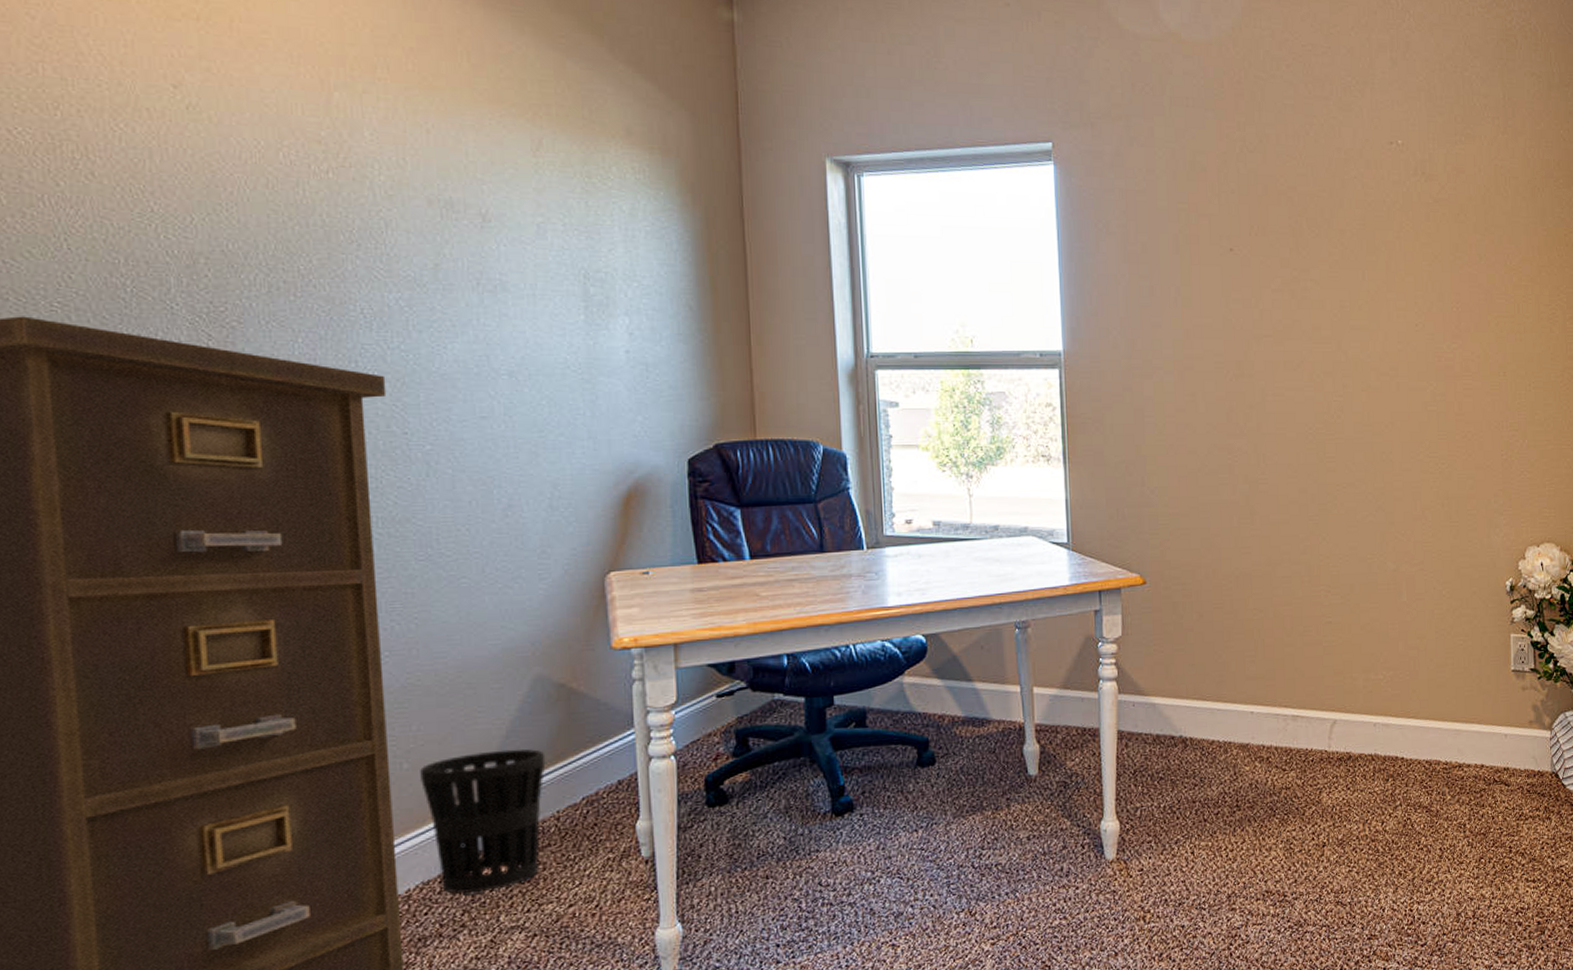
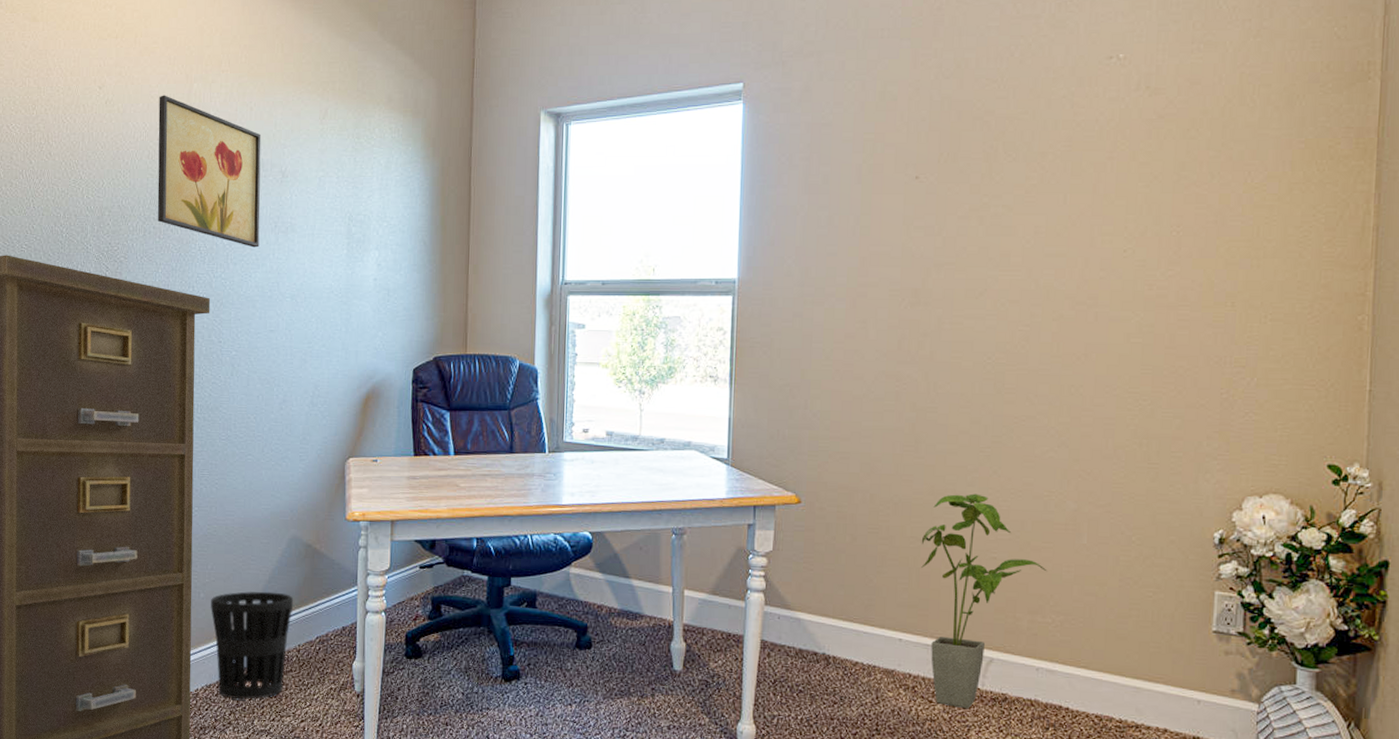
wall art: none [278,104,455,311] -> present [157,95,262,248]
house plant: none [1263,561,1376,772] -> present [921,493,1047,708]

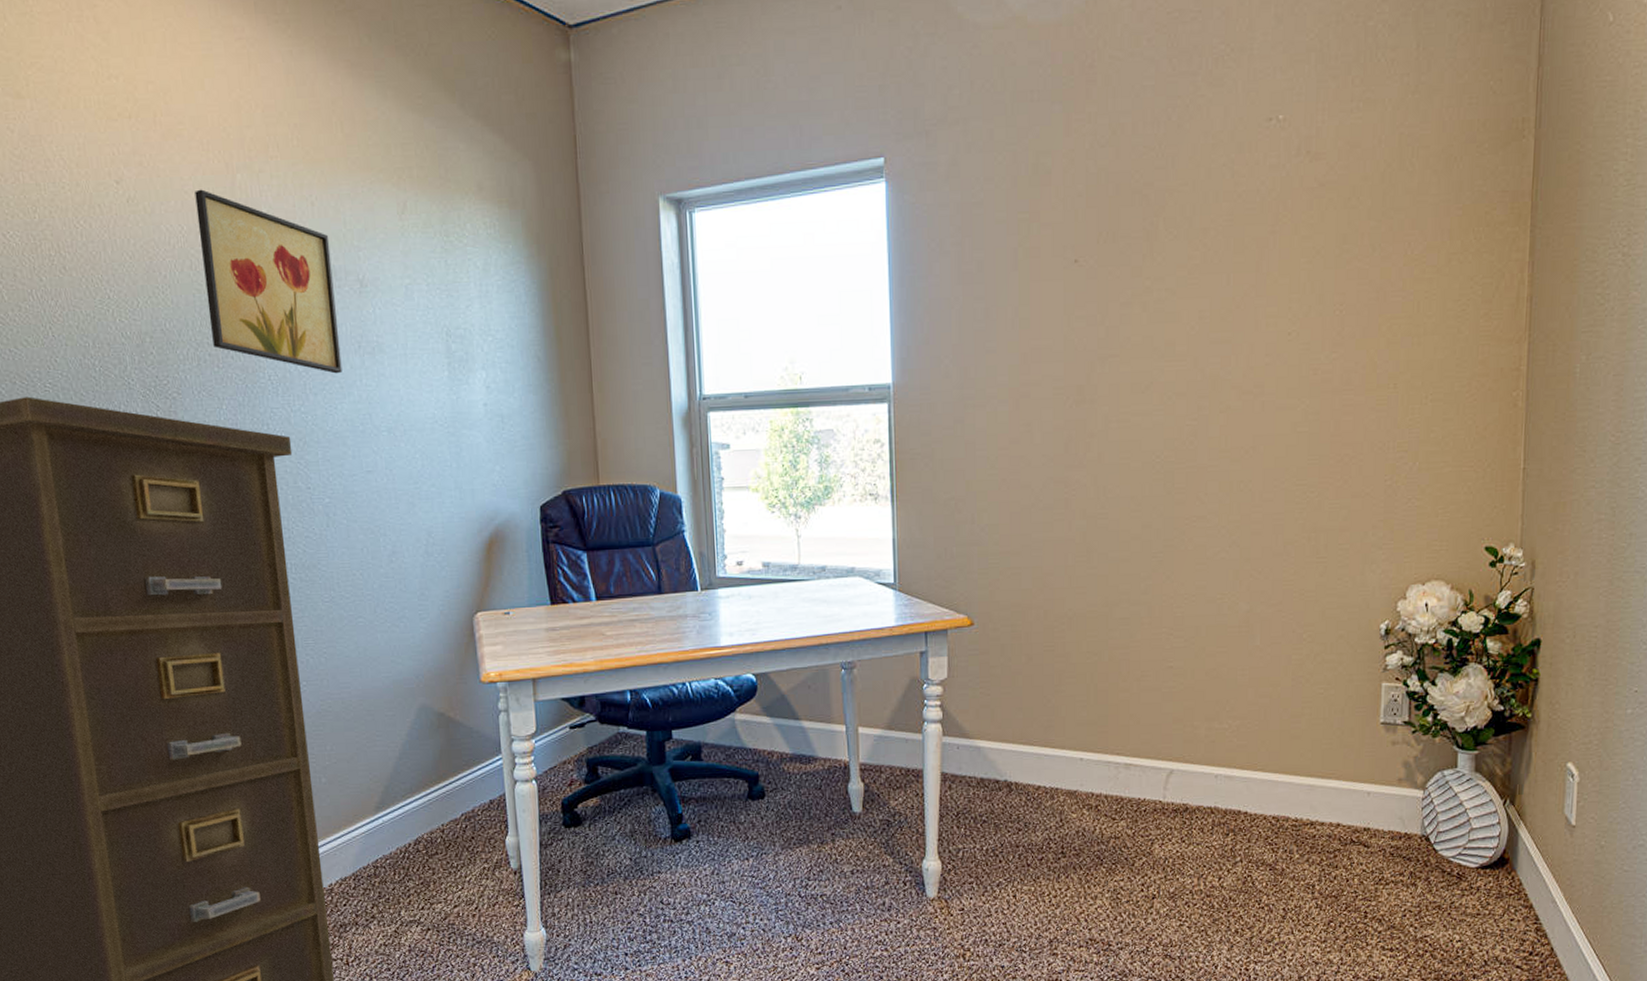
wastebasket: present [211,591,294,699] -> none [335,769,431,890]
house plant: present [921,493,1047,708] -> none [1097,601,1223,822]

